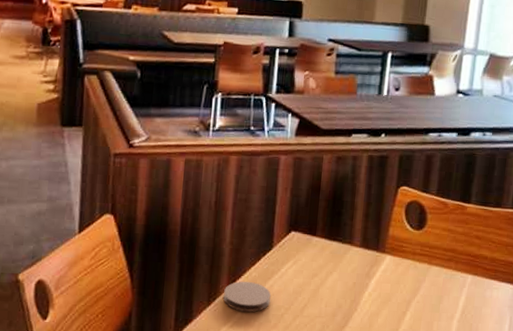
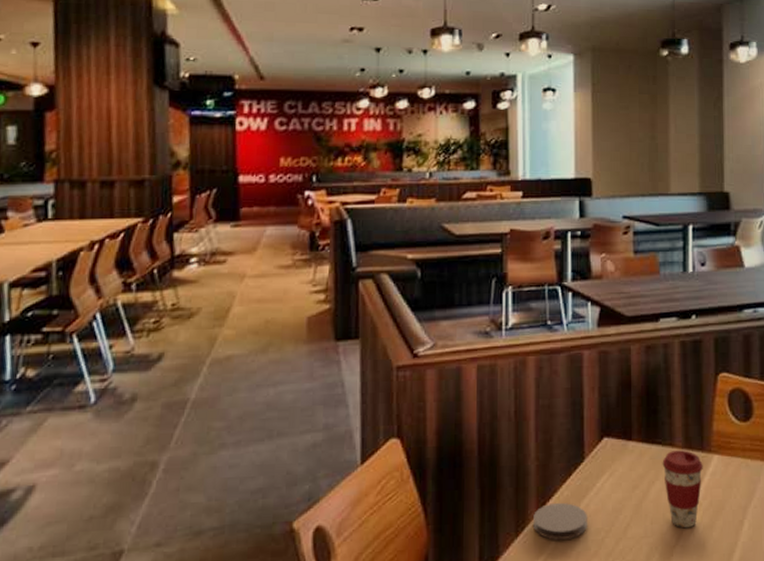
coffee cup: none [340,248,377,313] -> present [662,450,703,529]

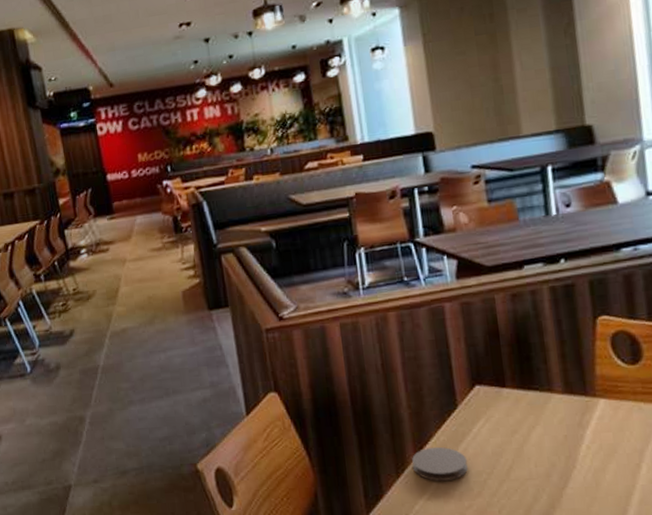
coffee cup: present [662,450,703,529] -> none [541,395,589,471]

